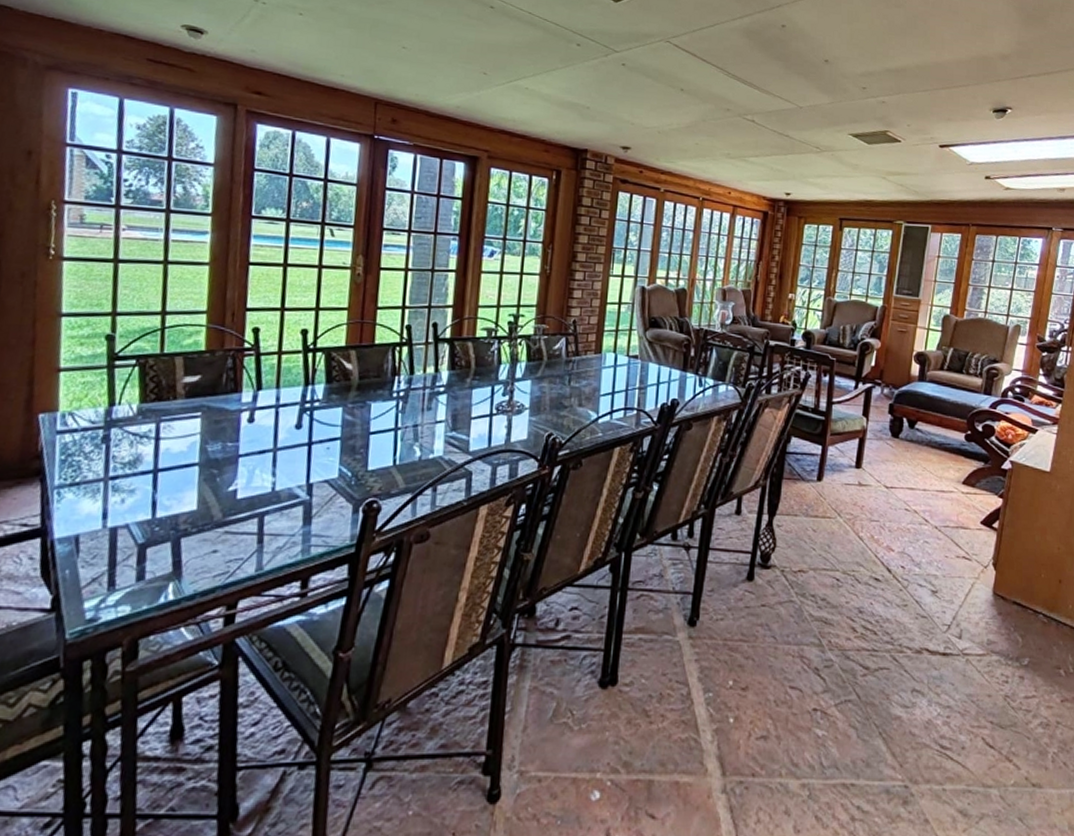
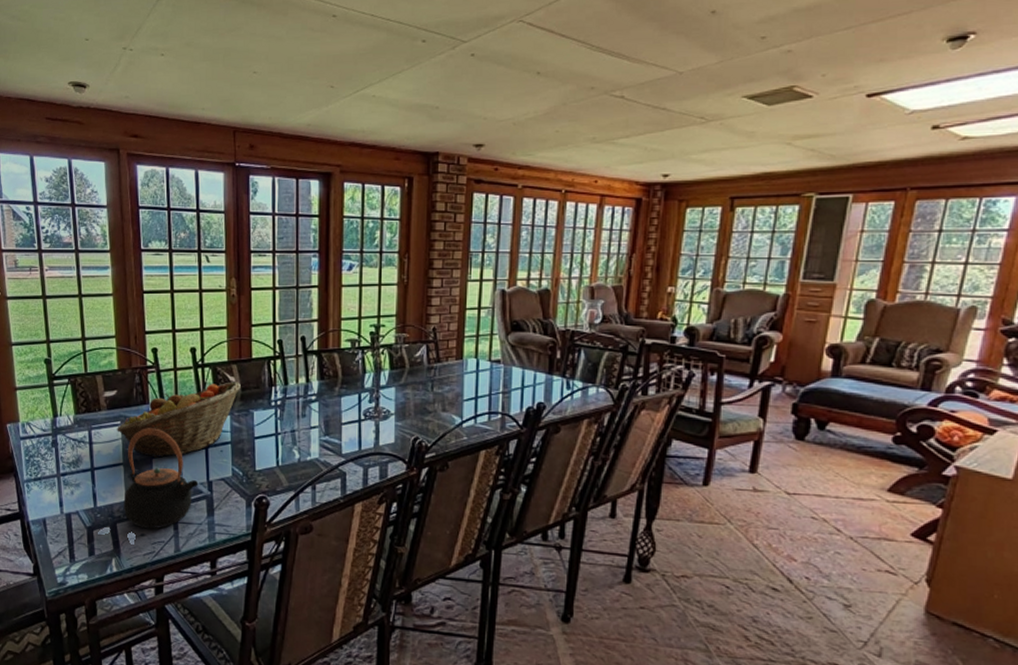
teapot: none [192,420,296,544] -> present [123,428,199,529]
fruit basket: none [195,369,359,458] -> present [117,382,241,459]

